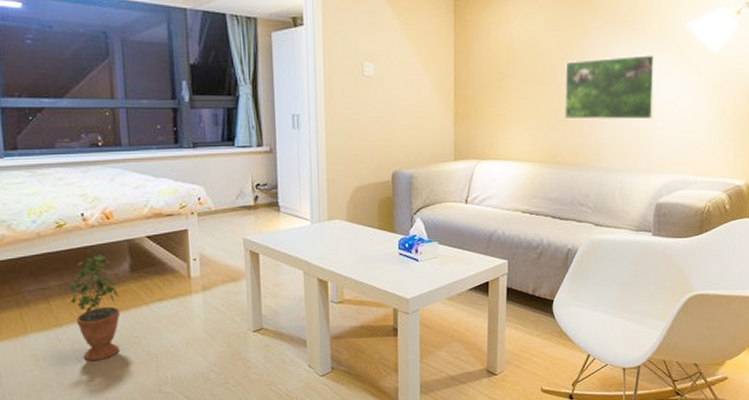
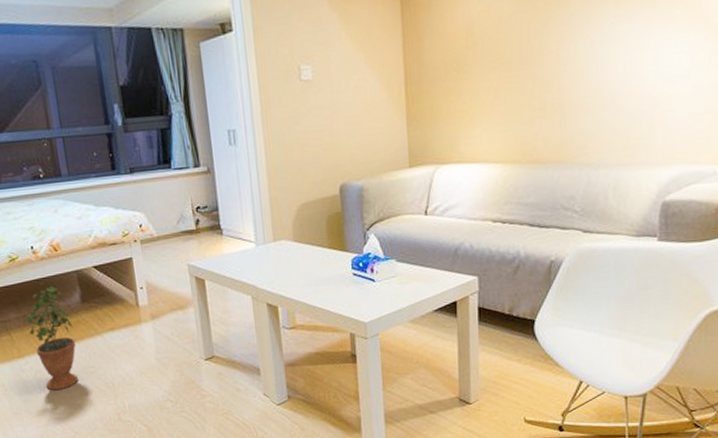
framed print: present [564,53,657,121] -> none [538,18,659,109]

